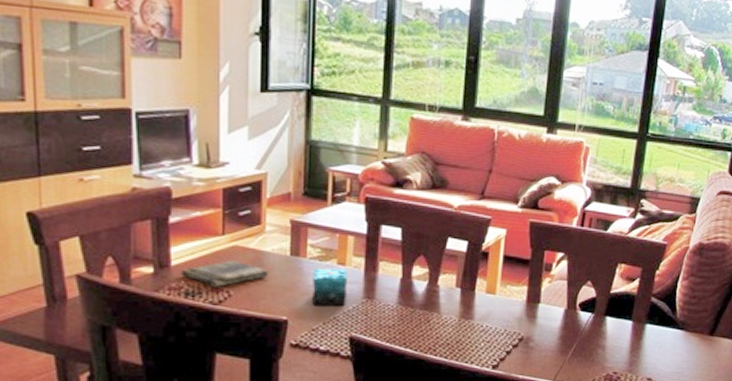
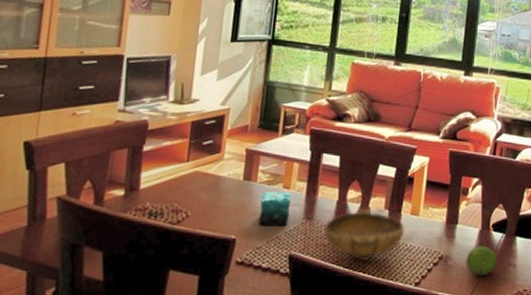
dish towel: present [180,260,268,287] -> none [147,184,223,208]
bowl: none [387,286,481,344] -> present [323,208,406,262]
fruit: none [548,326,585,359] -> present [465,246,498,277]

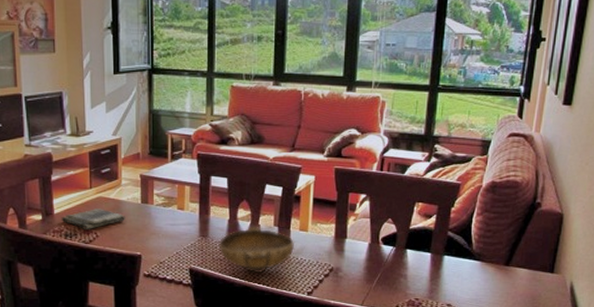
dish towel: none [147,184,223,208] -> present [61,208,125,229]
candle: present [259,191,291,227] -> none [159,212,186,244]
fruit: present [465,246,498,277] -> none [355,258,388,287]

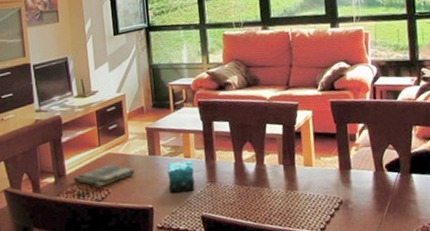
candle: none [159,212,186,244] -> present [167,160,195,194]
bowl: present [218,226,295,274] -> none [227,166,302,215]

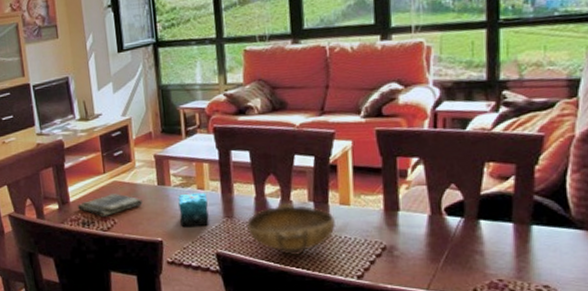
bowl: none [227,166,302,215] -> present [245,202,336,257]

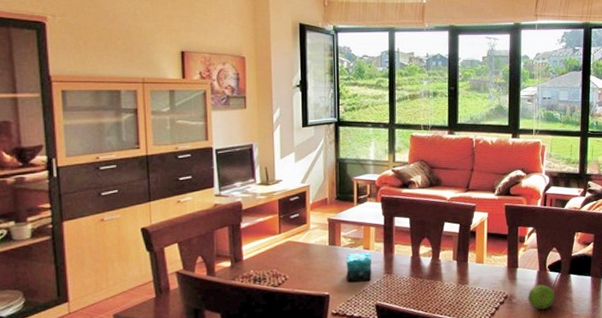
dish towel: present [77,193,142,217] -> none [250,252,313,273]
bowl: present [245,202,336,257] -> none [402,261,473,306]
fruit: none [414,232,458,267] -> present [527,284,556,310]

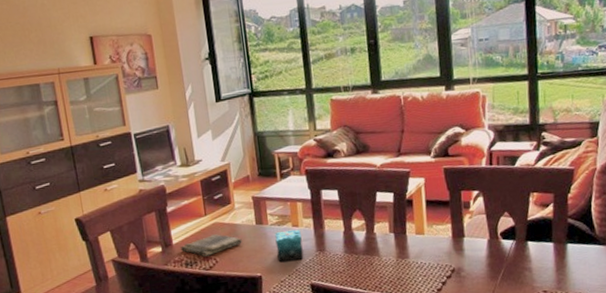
dish towel: none [250,252,313,273] -> present [180,234,242,257]
fruit: present [527,284,556,310] -> none [477,254,512,283]

